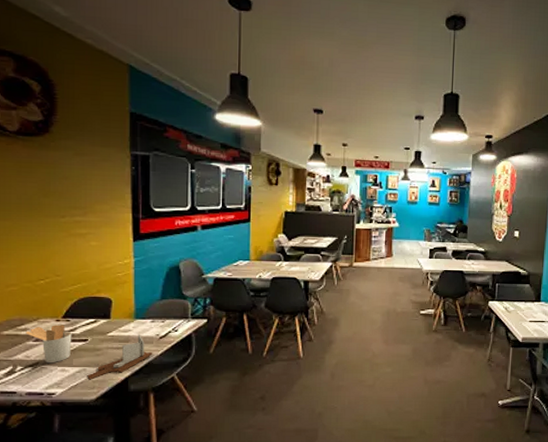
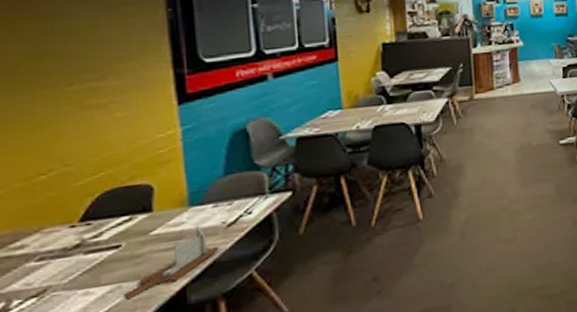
utensil holder: present [26,325,72,364] -> none [22,231,97,289]

